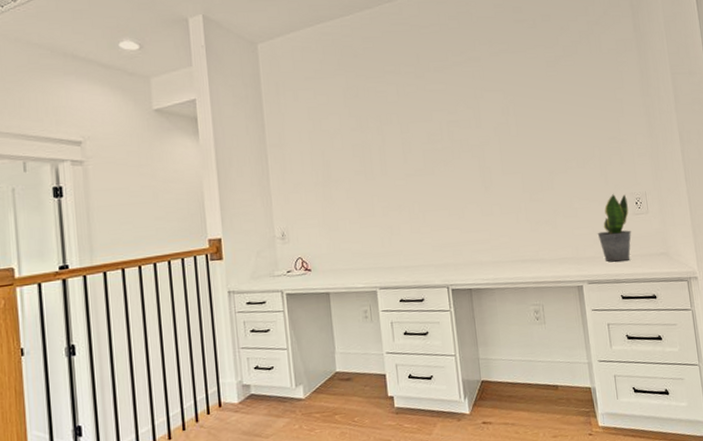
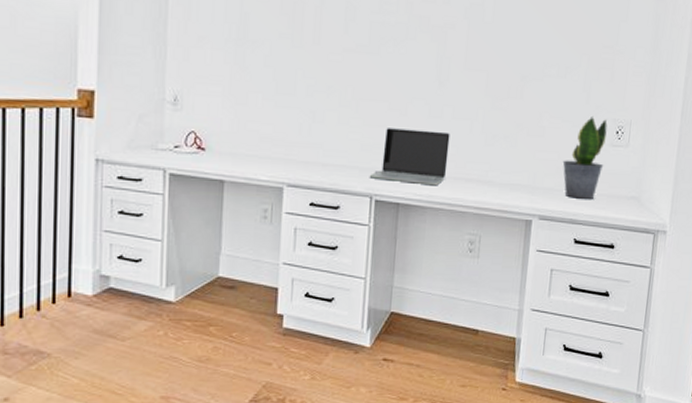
laptop: none [443,226,505,272] -> present [369,128,450,186]

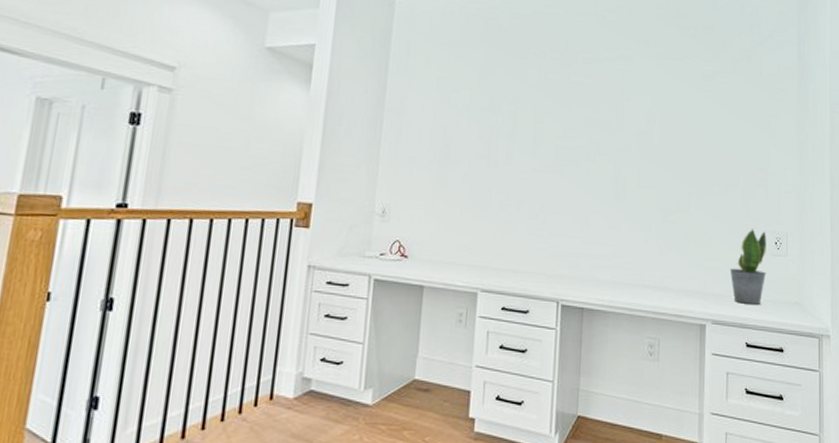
laptop: present [369,128,450,186] -> none [555,238,628,292]

